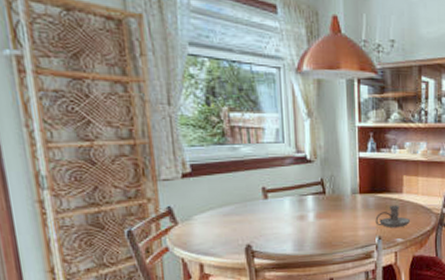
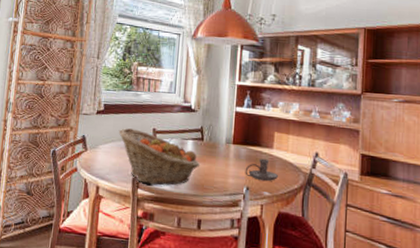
fruit basket: none [216,191,324,252] -> present [118,128,199,186]

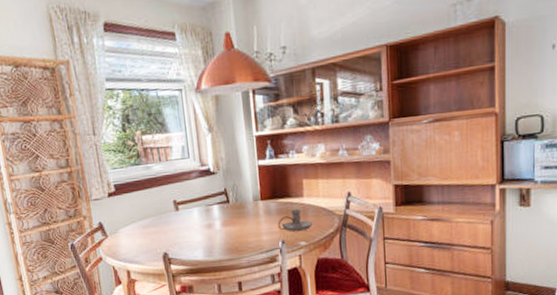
fruit basket: present [118,128,199,186] -> none [136,205,230,258]

